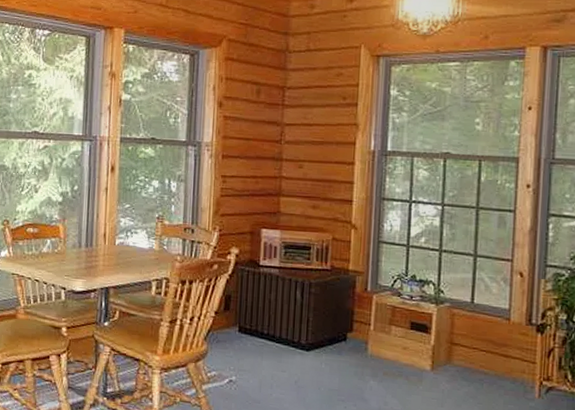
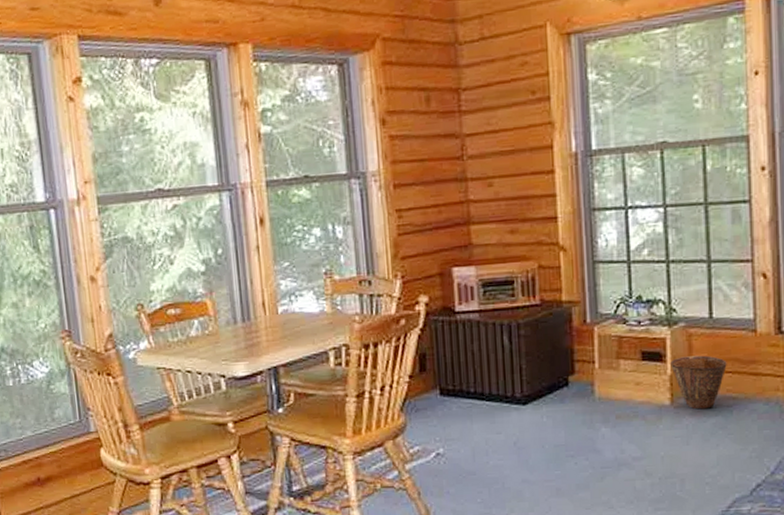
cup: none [434,331,482,379] -> present [670,355,727,410]

